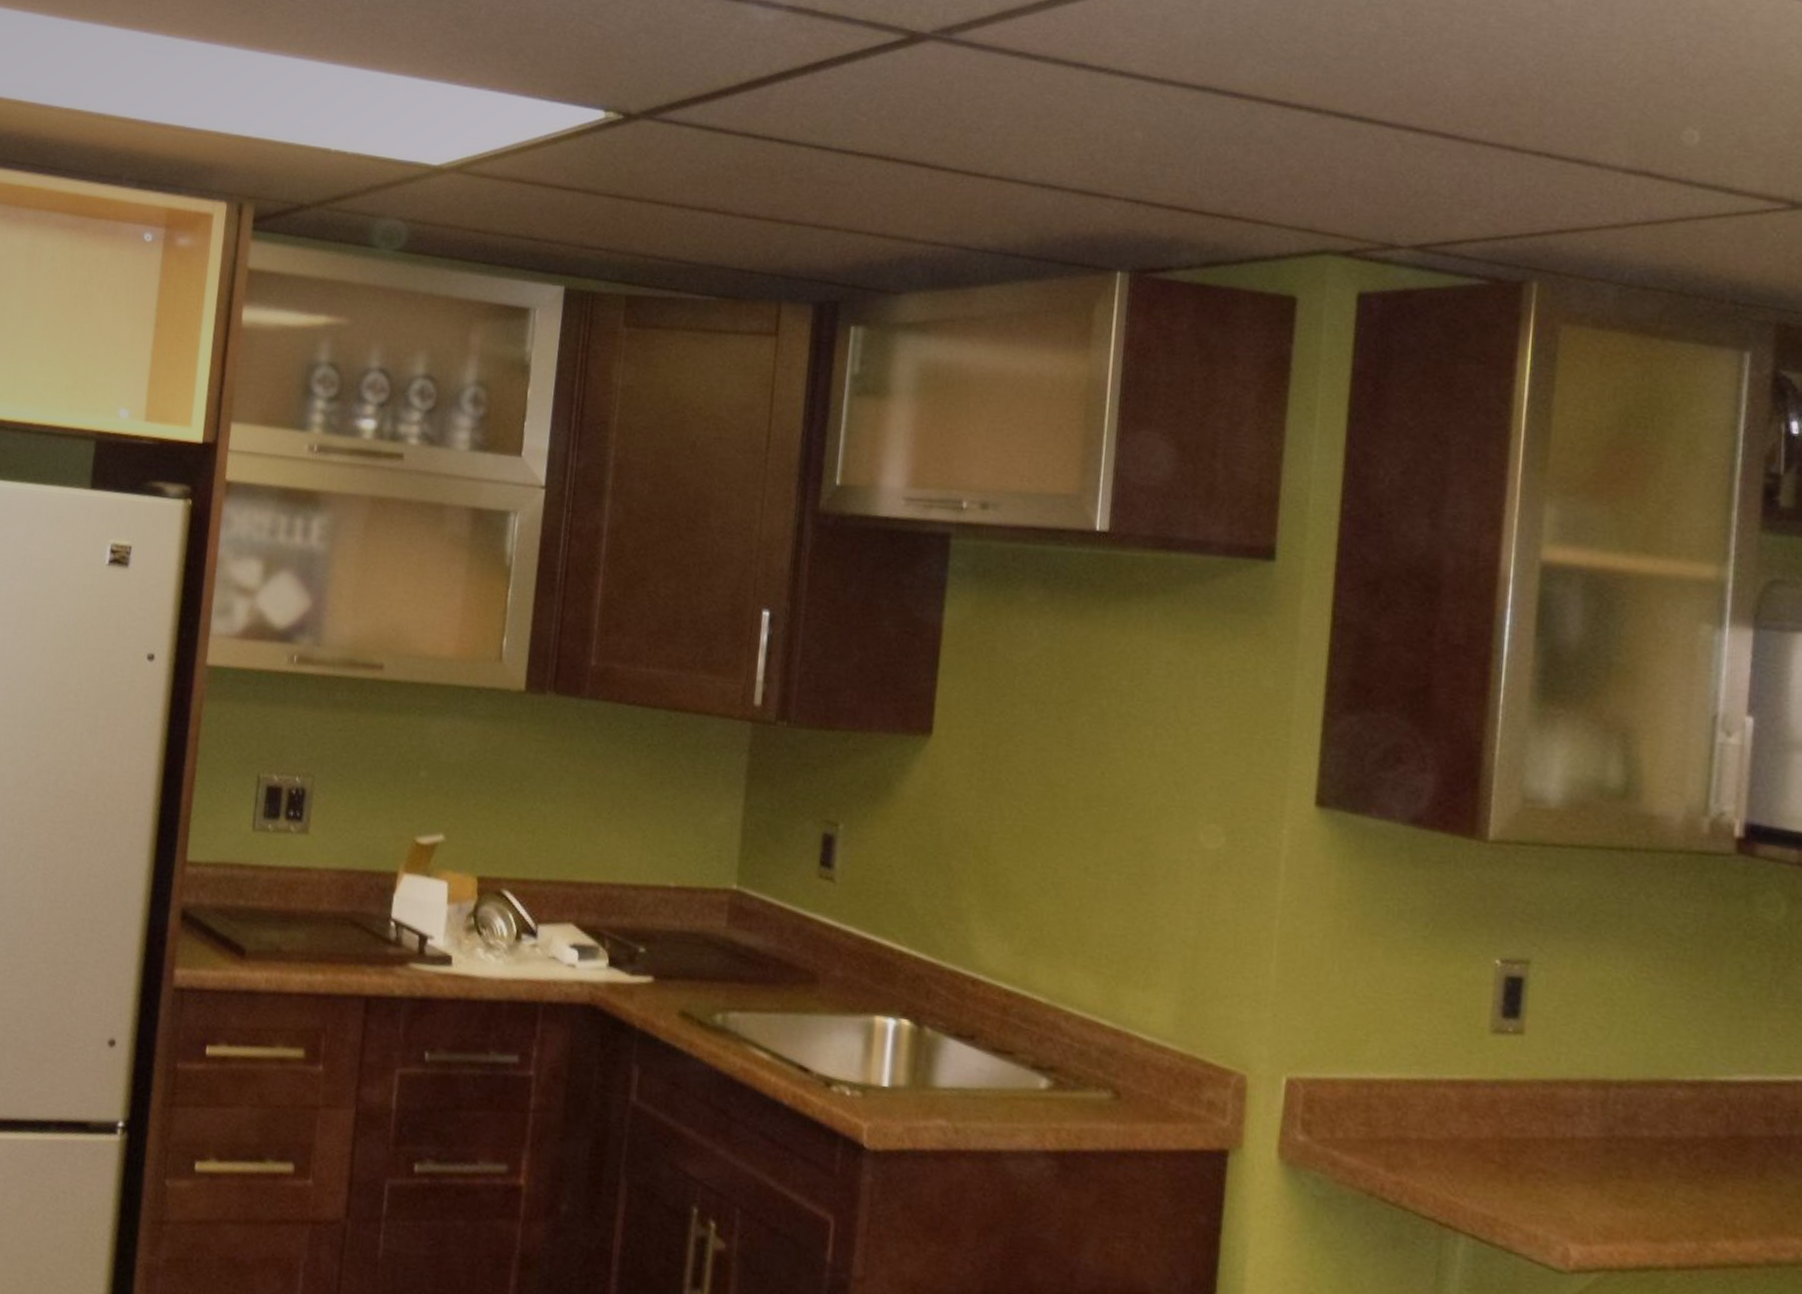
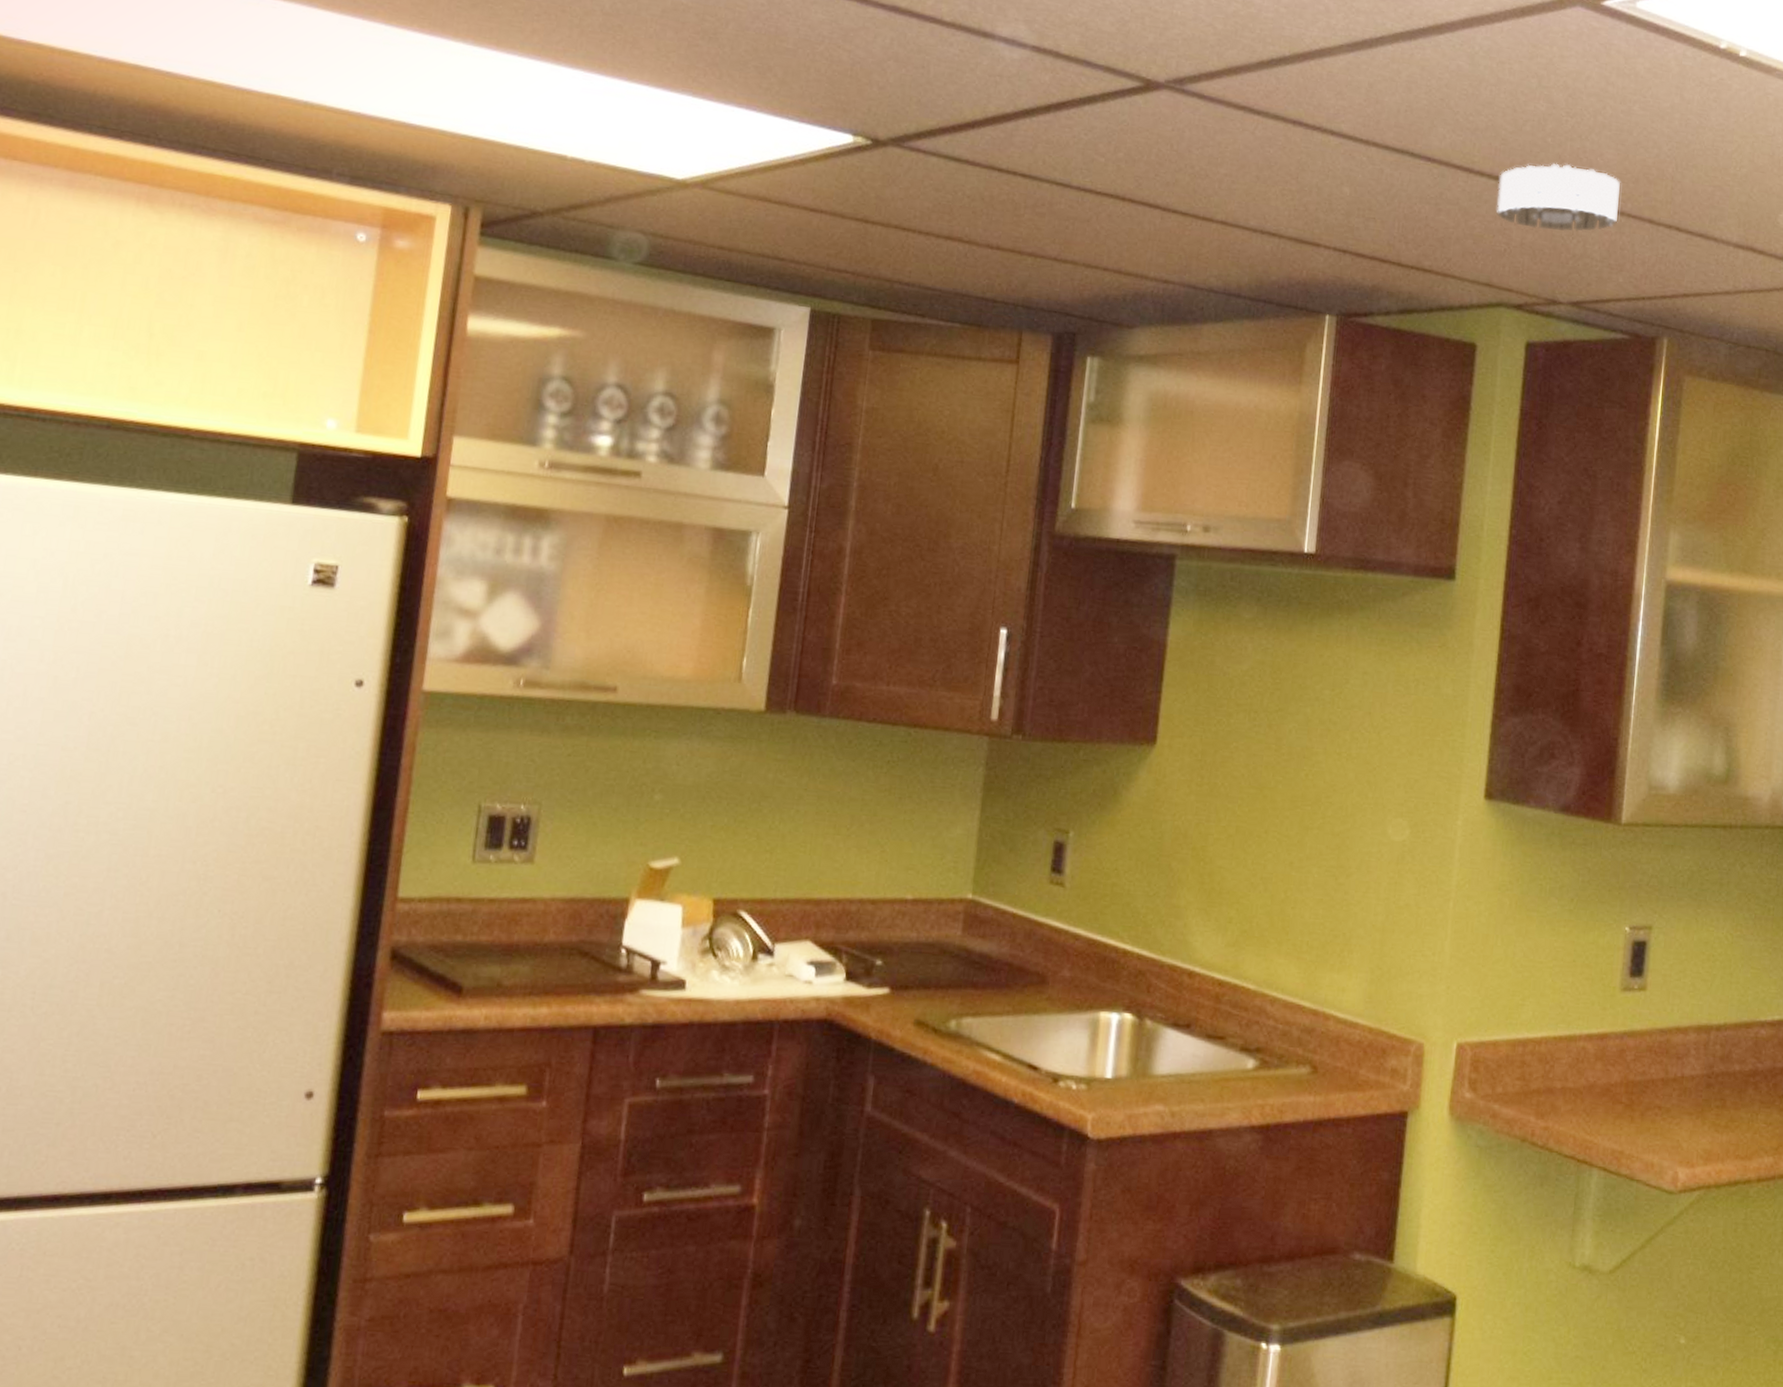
smoke detector: none [1319,89,1473,166] -> present [1497,163,1620,232]

